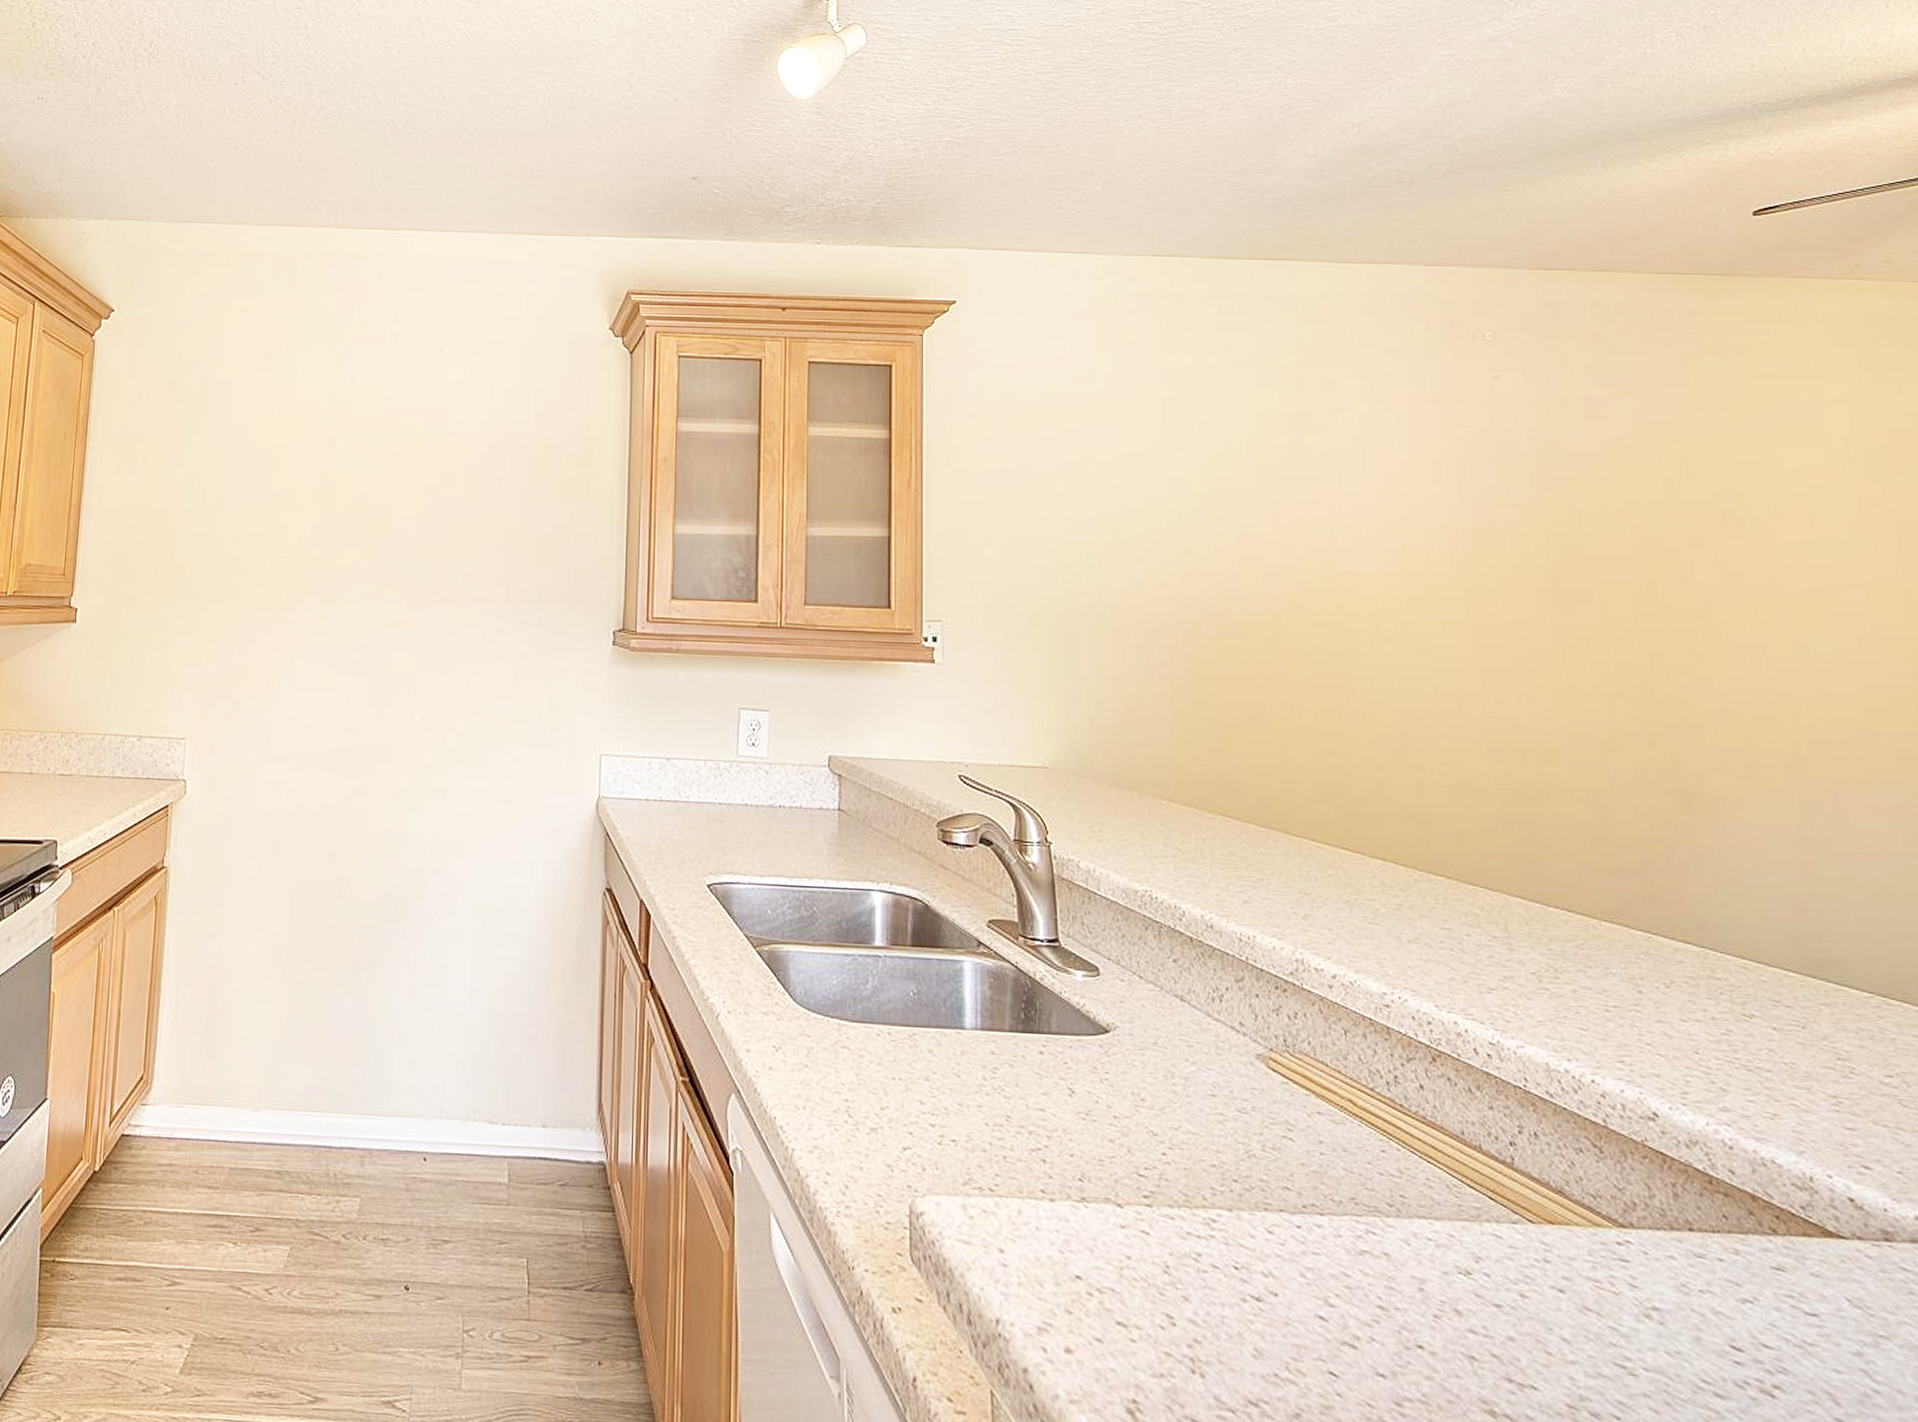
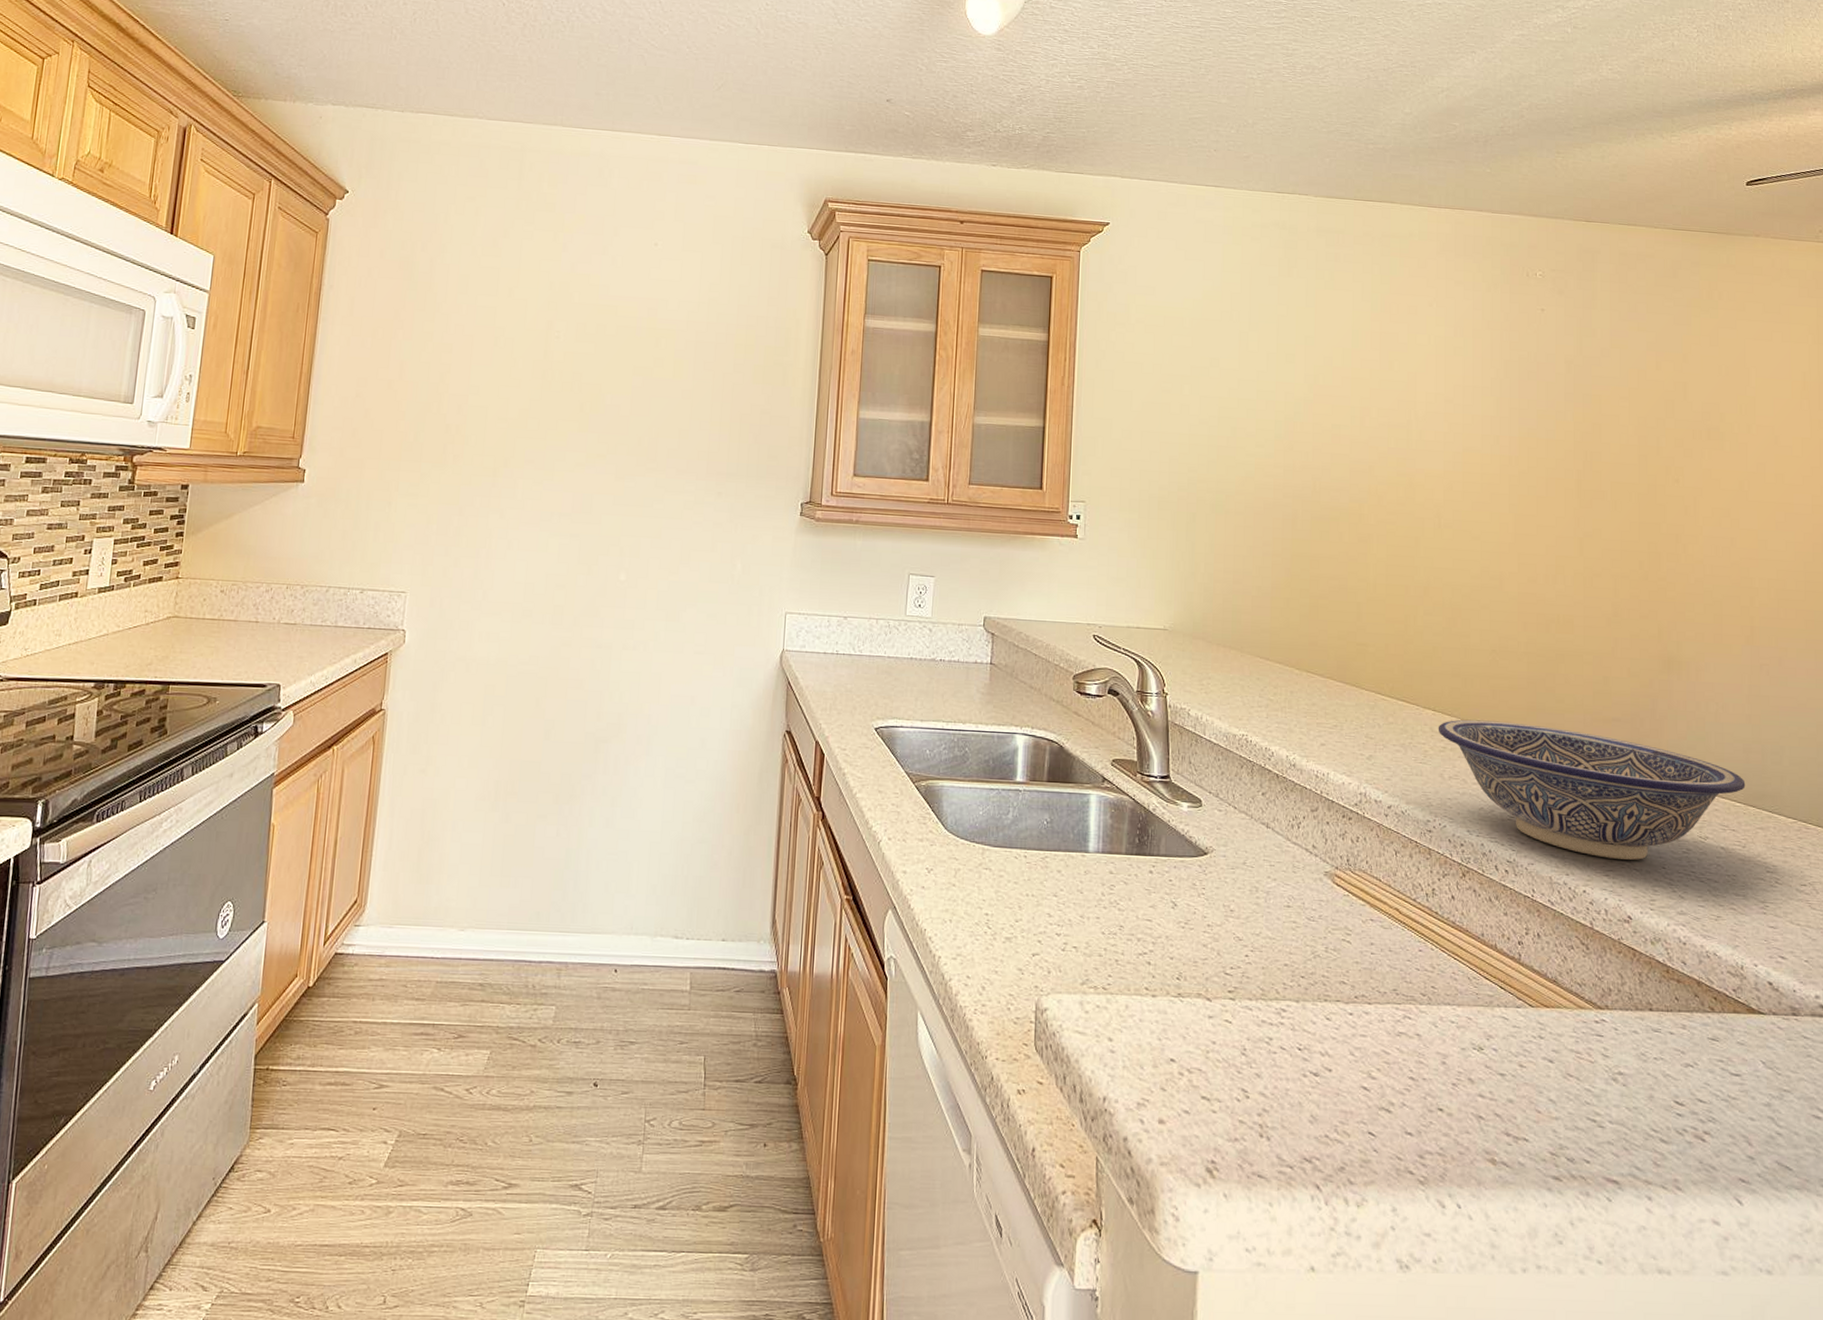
decorative bowl: none [1390,870,1801,1043] -> present [1438,719,1746,860]

